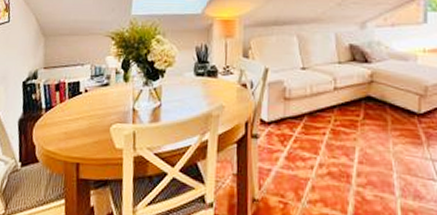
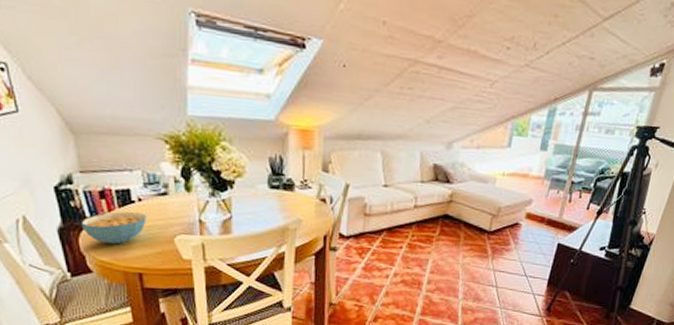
cereal bowl: none [37,102,90,134] -> present [81,211,147,245]

